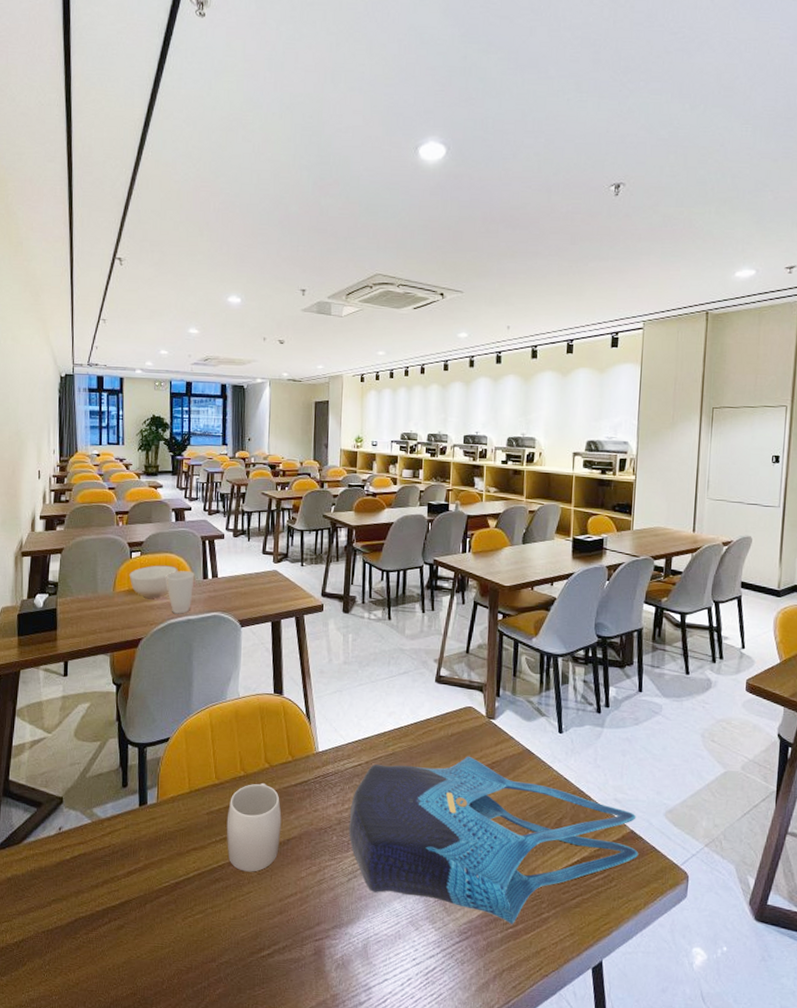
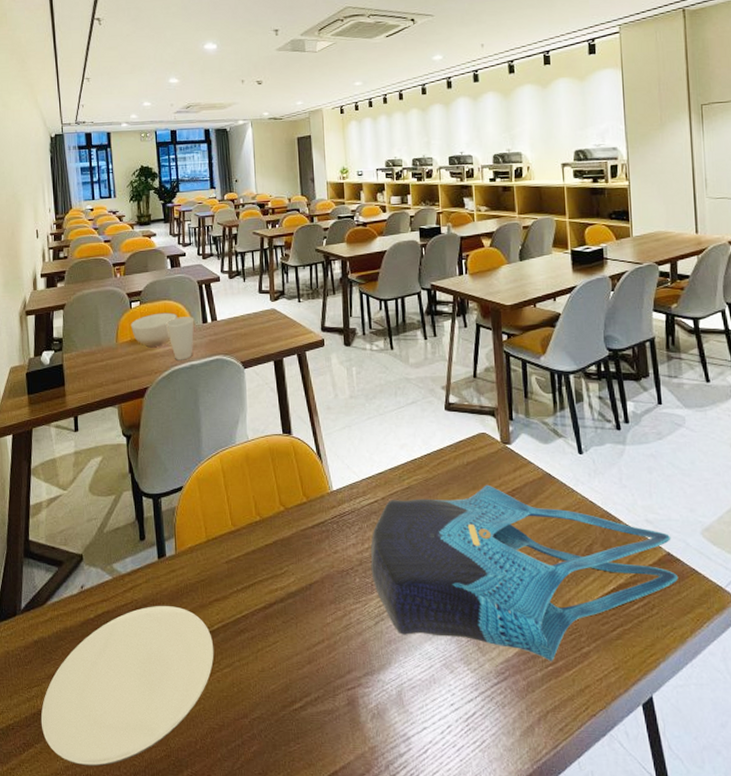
plate: none [8,851,188,1001] -> present [40,605,214,767]
mug: present [226,782,282,872] -> none [246,526,302,621]

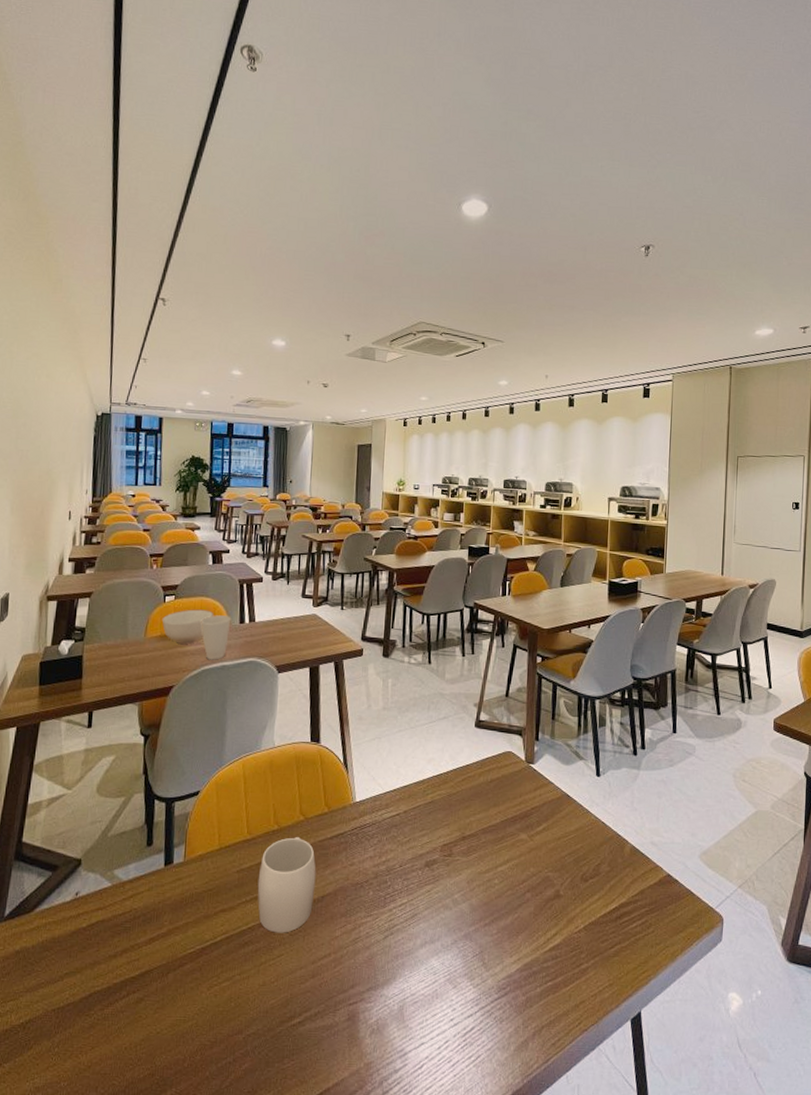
plate: present [40,605,214,767] -> none [12,915,215,1087]
mug: none [246,526,302,621] -> present [257,836,317,933]
tote bag: present [370,484,679,662] -> none [385,802,675,978]

